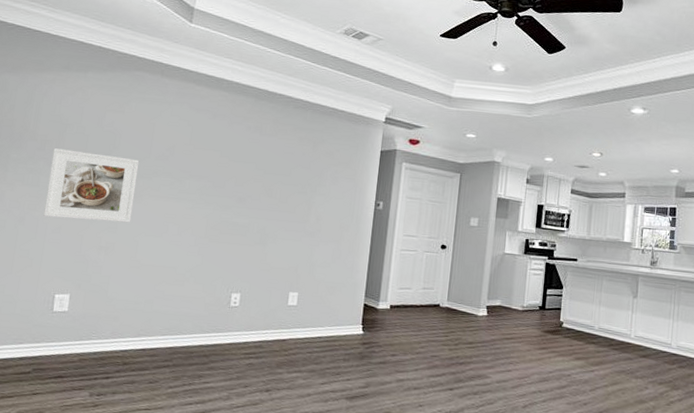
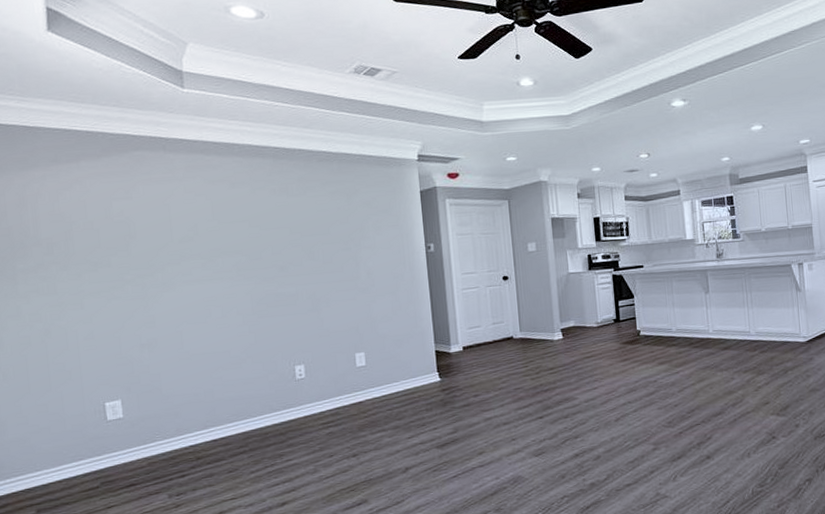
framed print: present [43,148,140,223] -> none [63,246,169,324]

